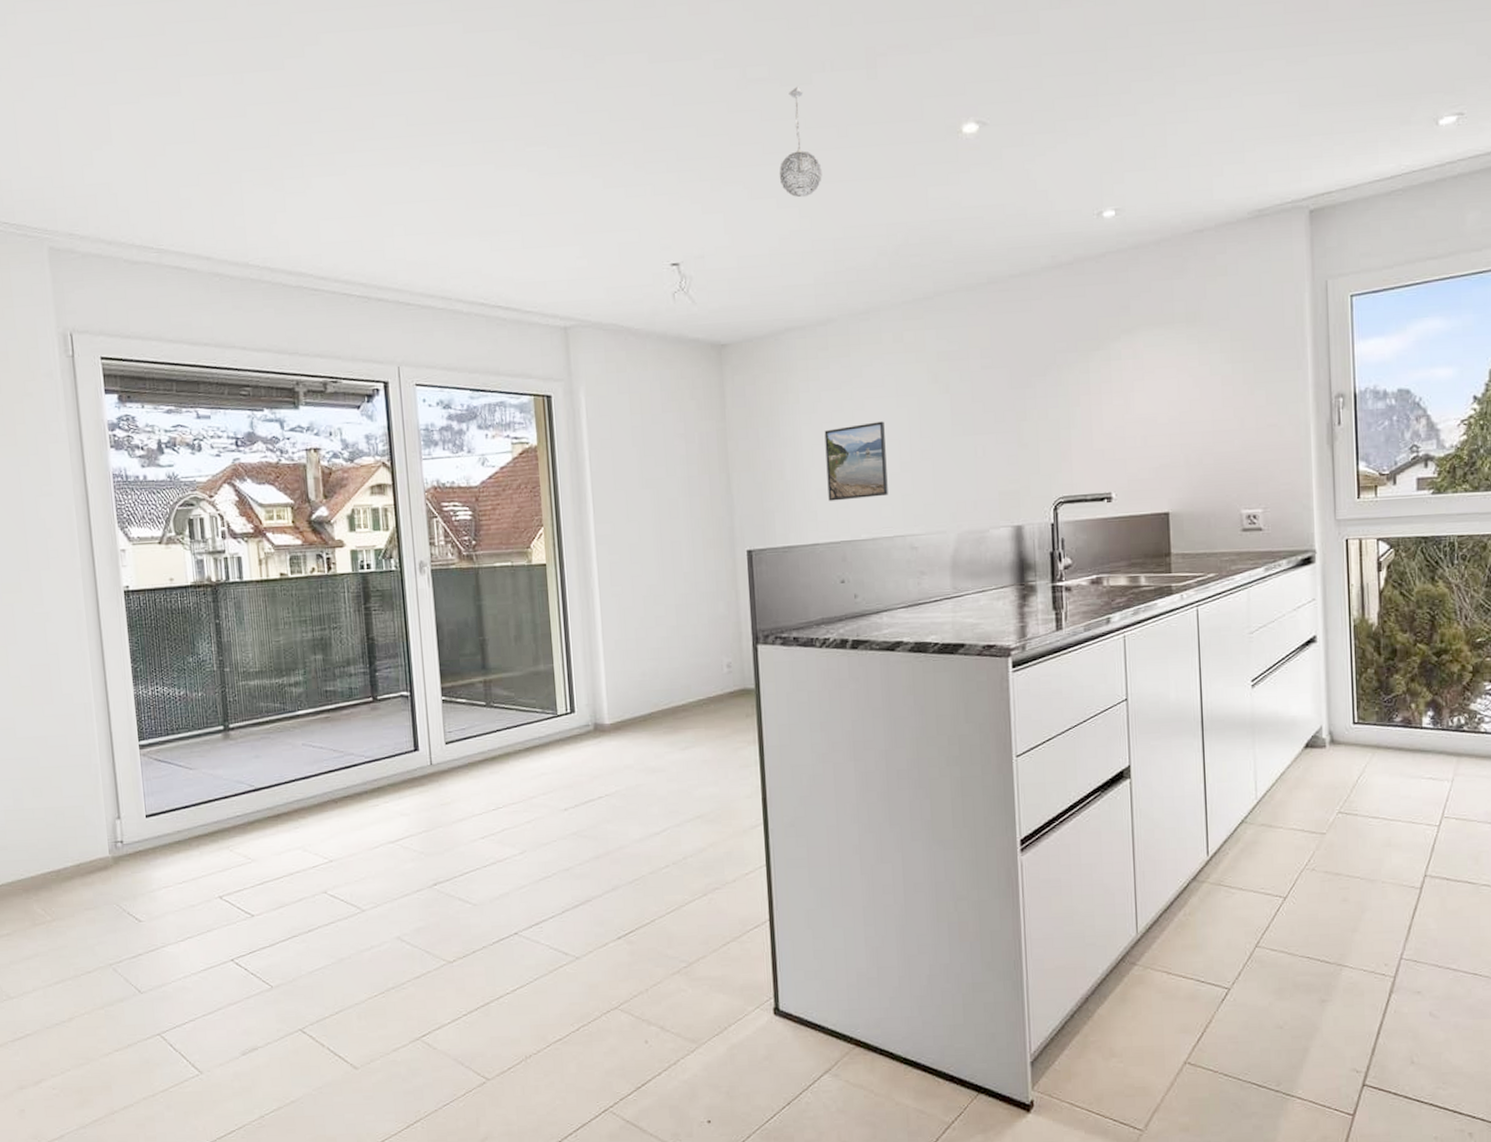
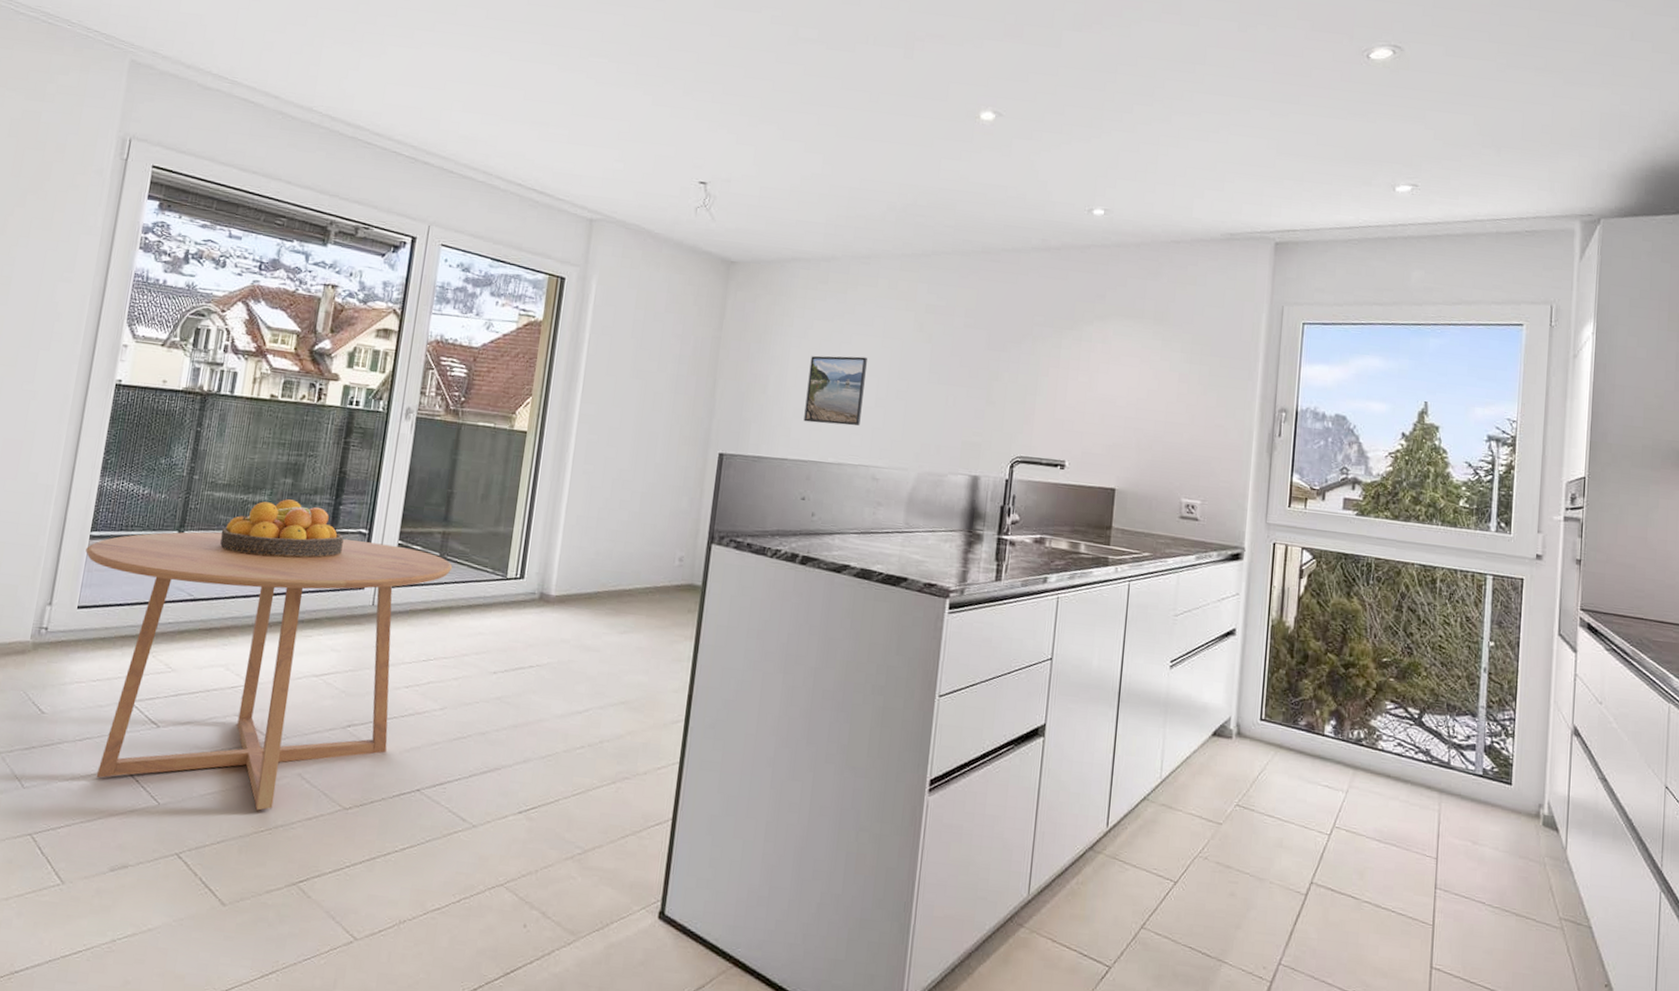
dining table: none [139,702,502,978] -> present [86,531,453,811]
fruit bowl: none [265,675,388,737] -> present [220,499,344,558]
pendant light: present [779,86,822,198] -> none [811,51,850,147]

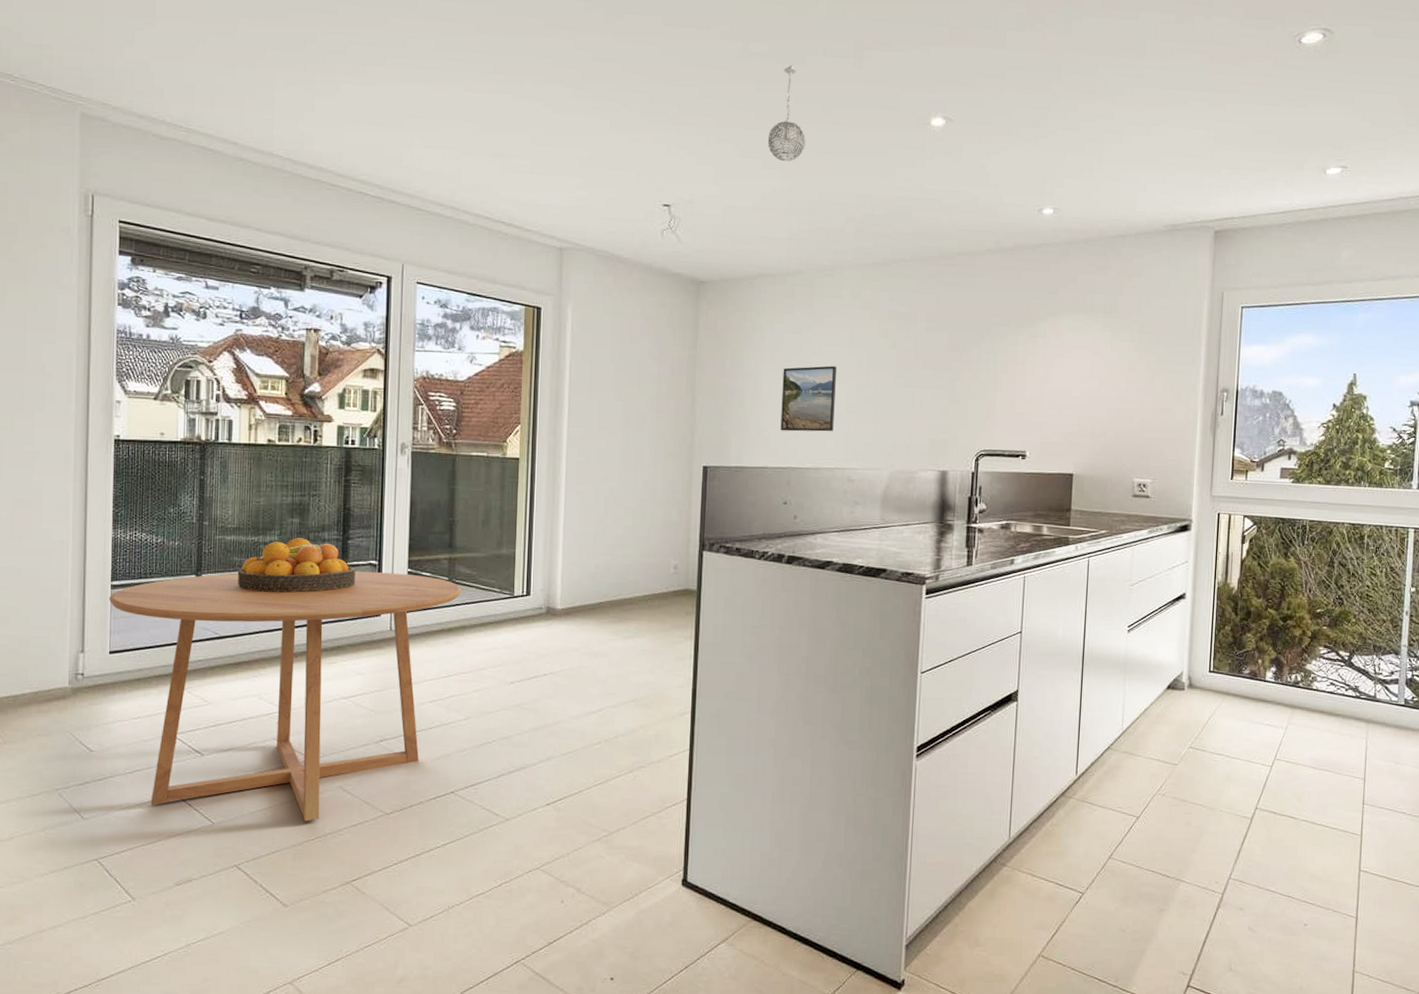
pendant light: none [811,51,850,147] -> present [767,64,806,162]

